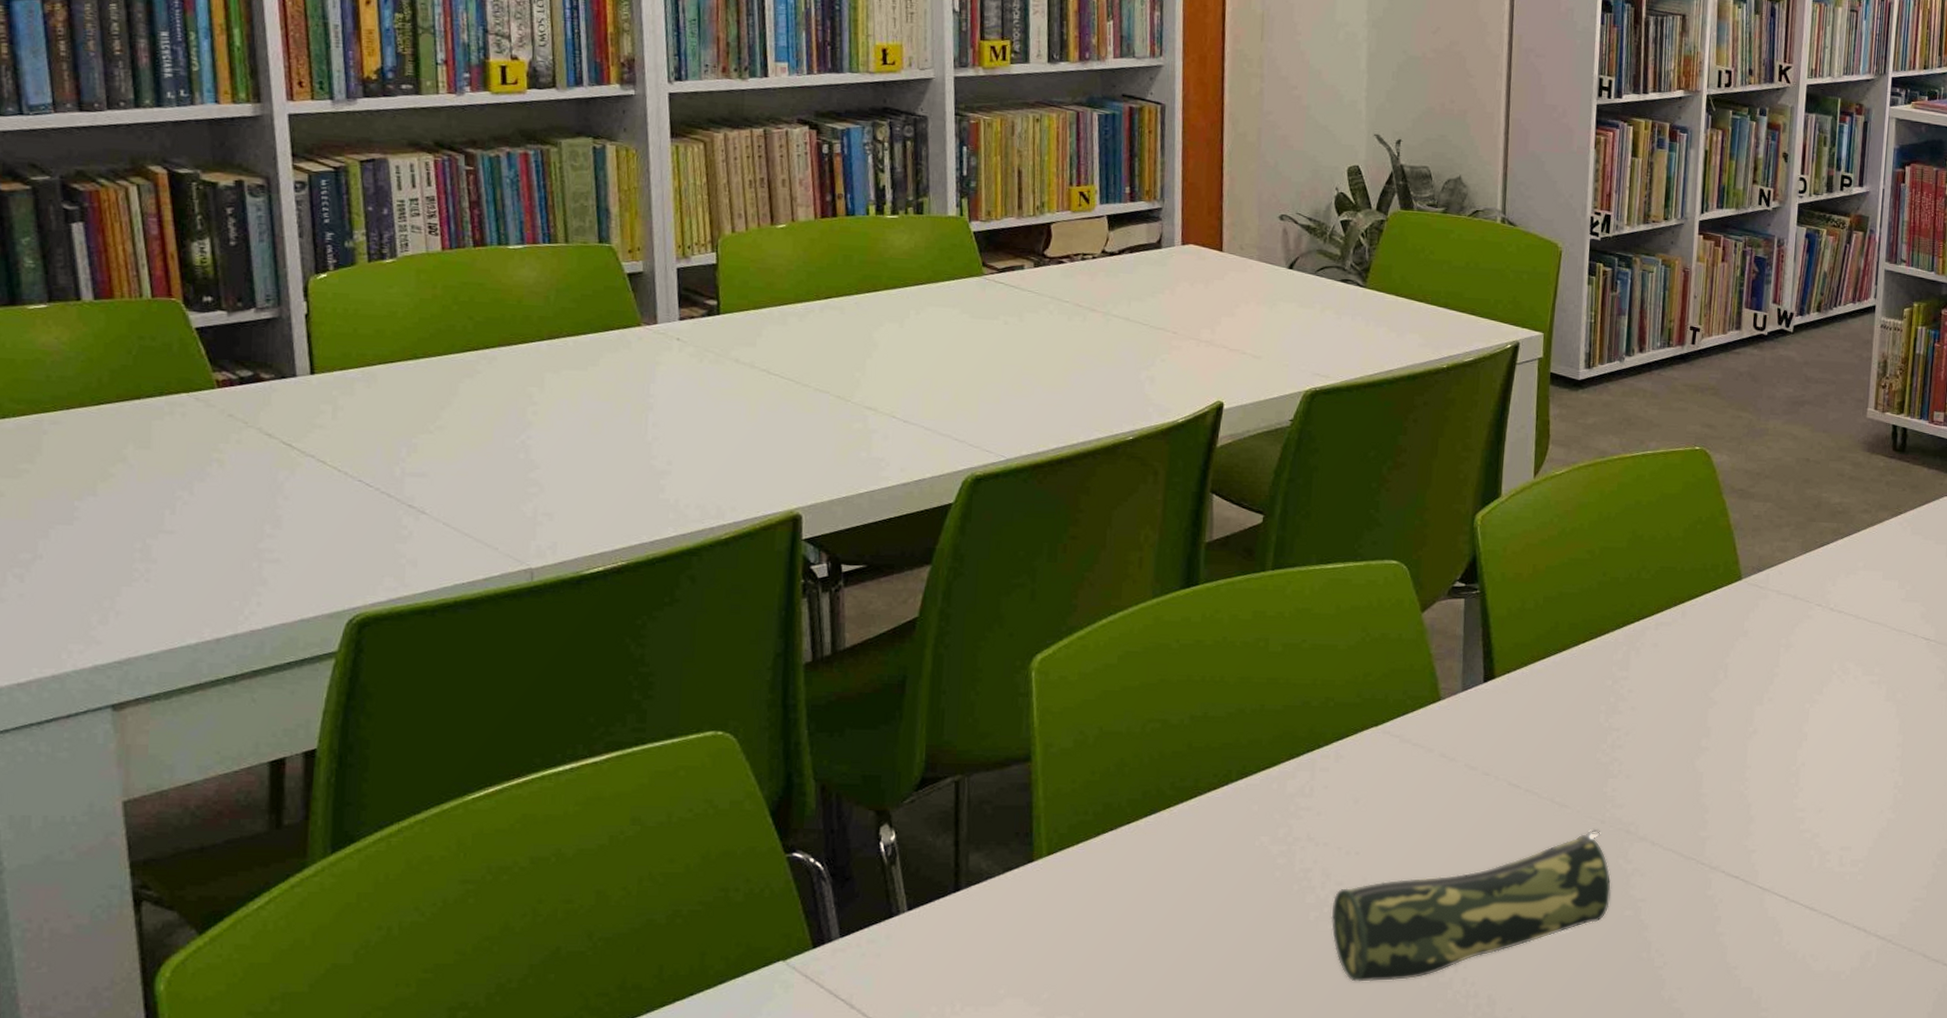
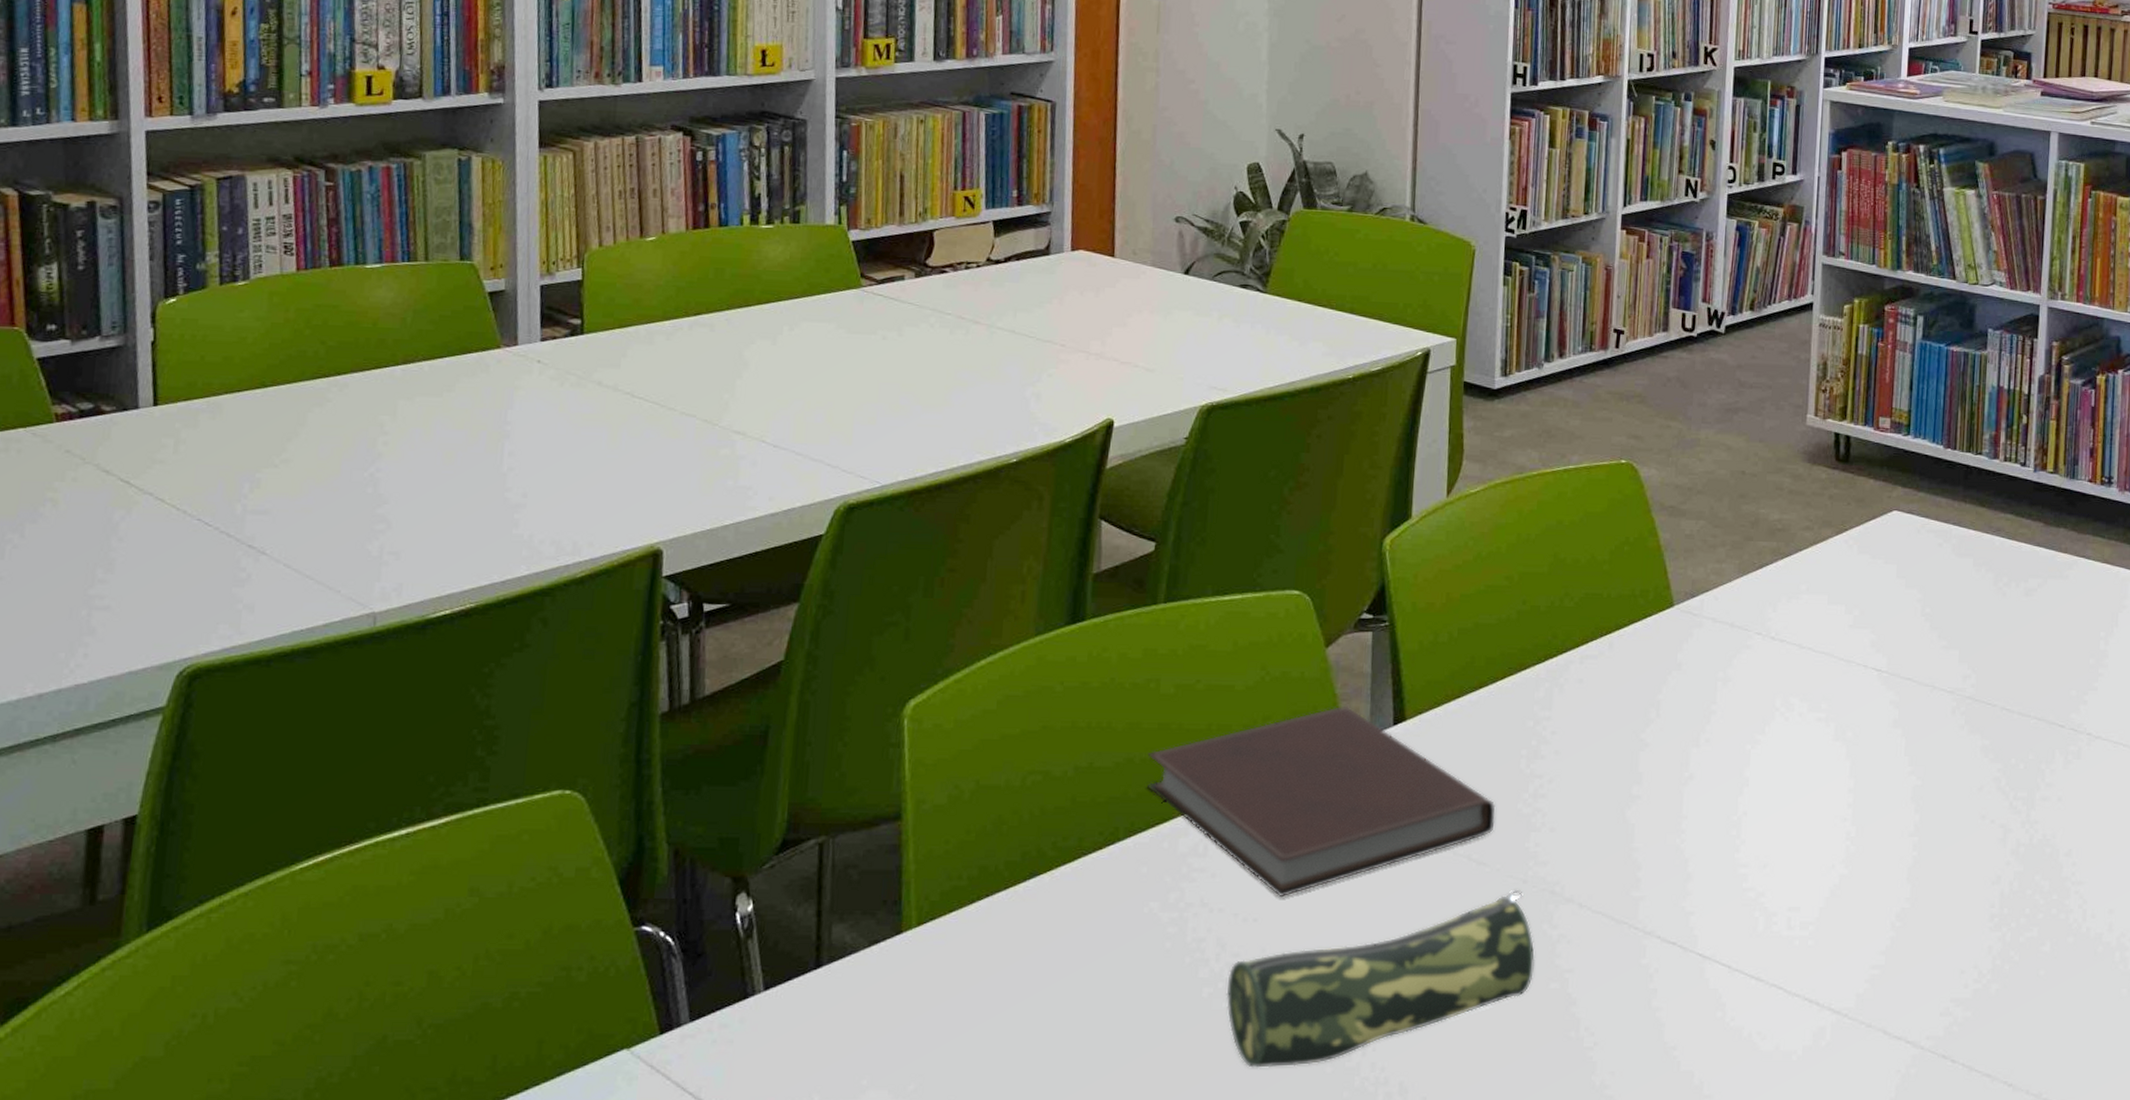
notebook: none [1257,664,1577,834] -> present [1147,705,1496,898]

